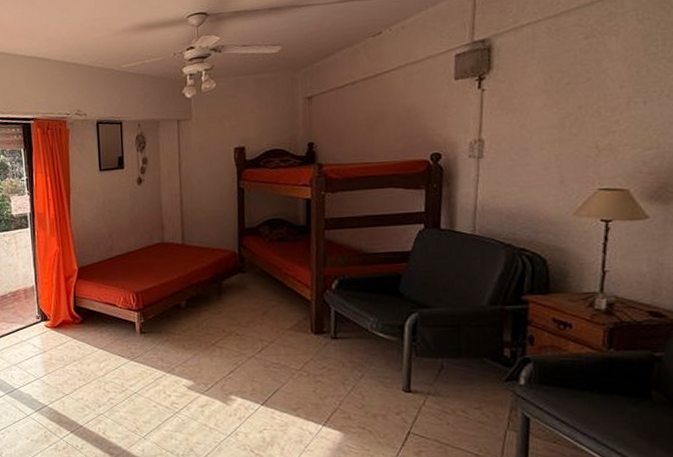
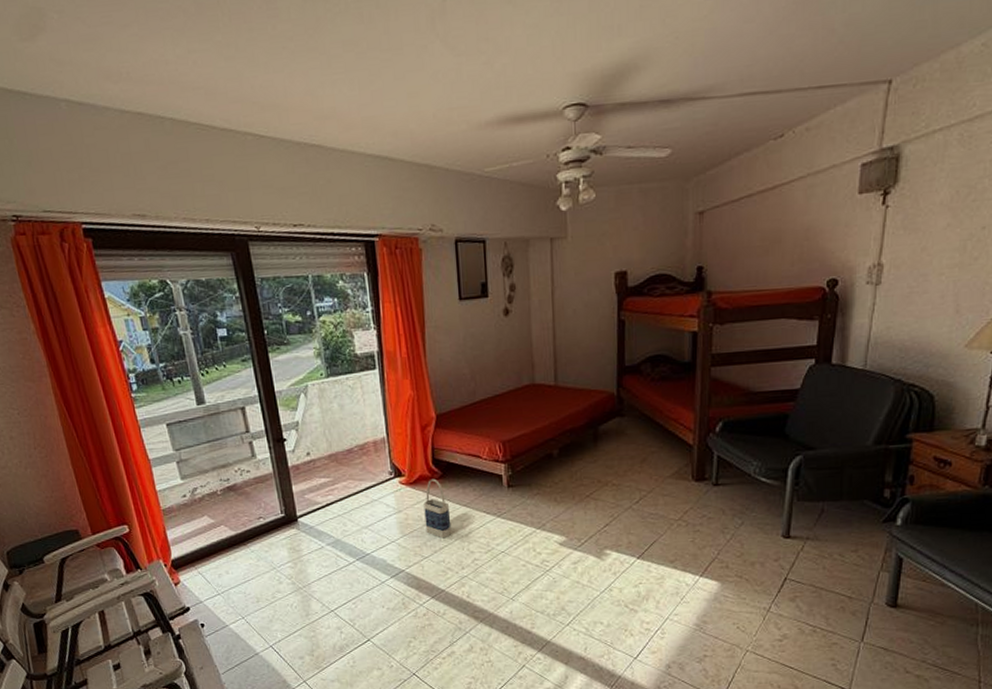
bag: none [66,323,90,378] -> present [423,478,452,539]

